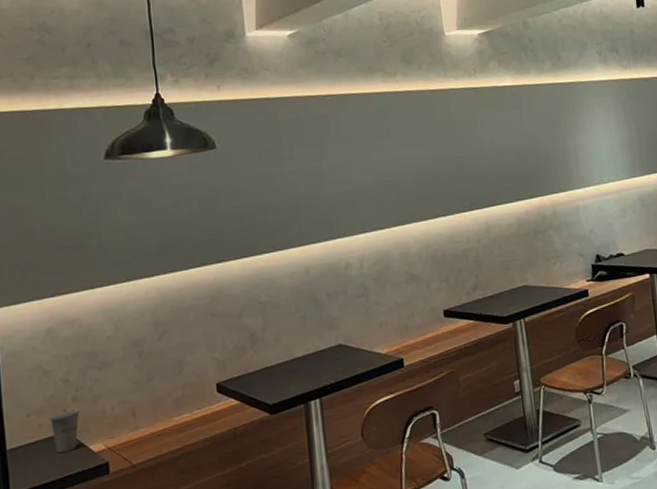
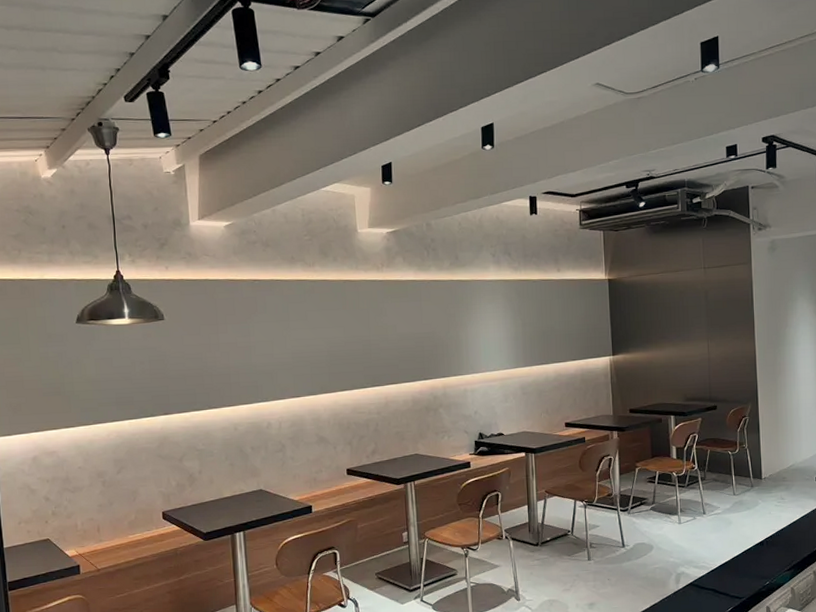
cup: present [49,409,80,454] -> none [35,522,58,555]

